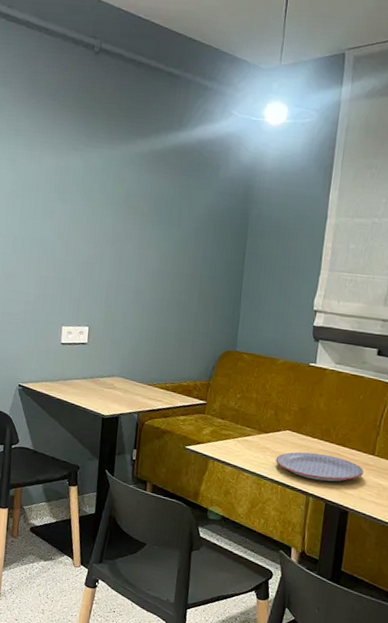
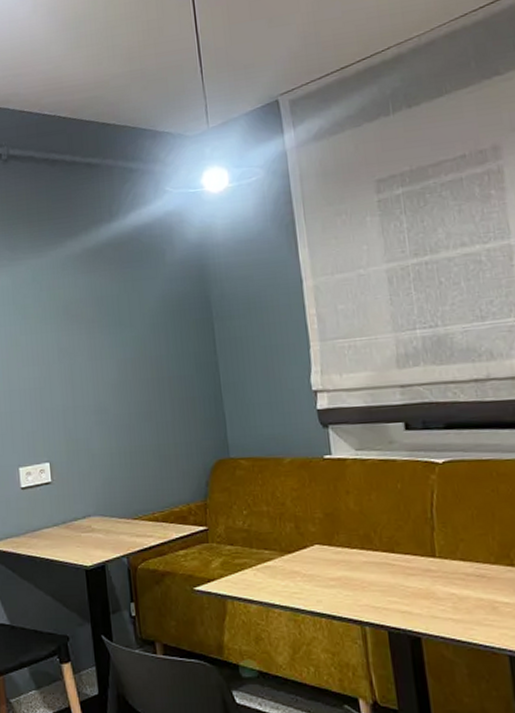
plate: present [275,452,364,482] -> none [310,567,429,603]

